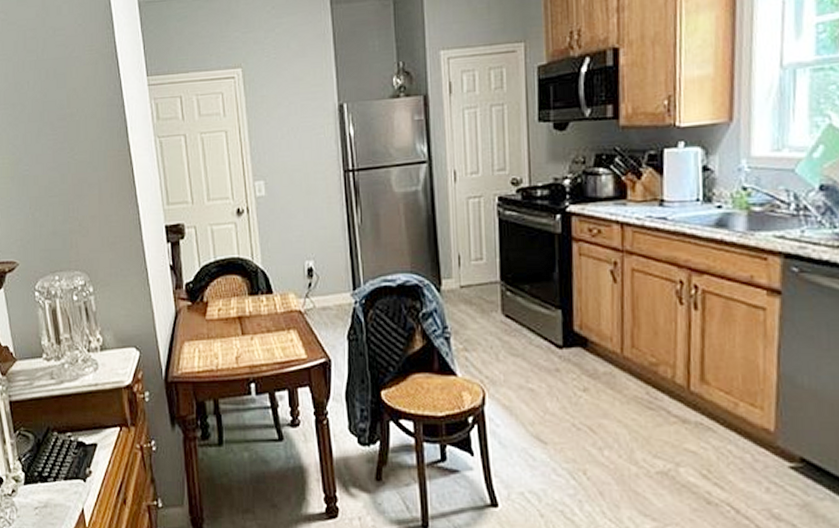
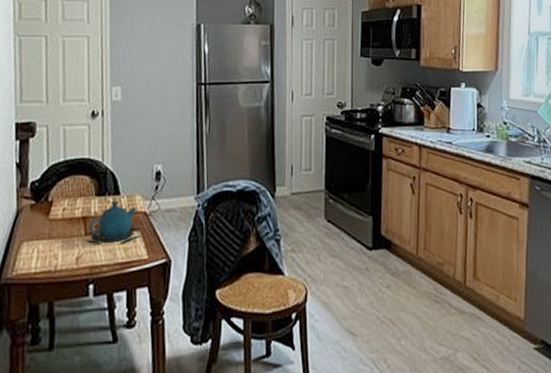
teapot: none [242,299,298,345] -> present [84,200,142,245]

